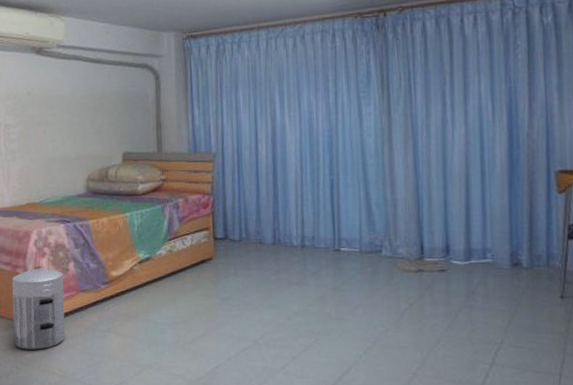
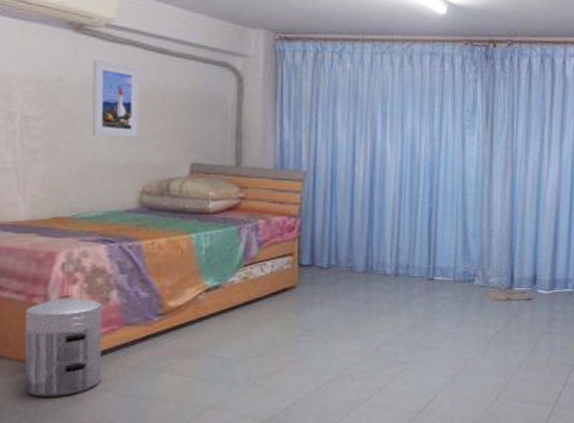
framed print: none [49,74,84,136] -> present [92,60,140,138]

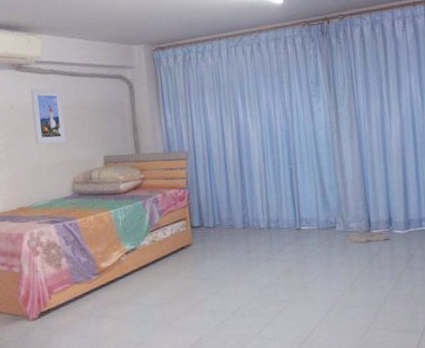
waste bin: present [24,296,102,397] -> none [8,264,62,340]

